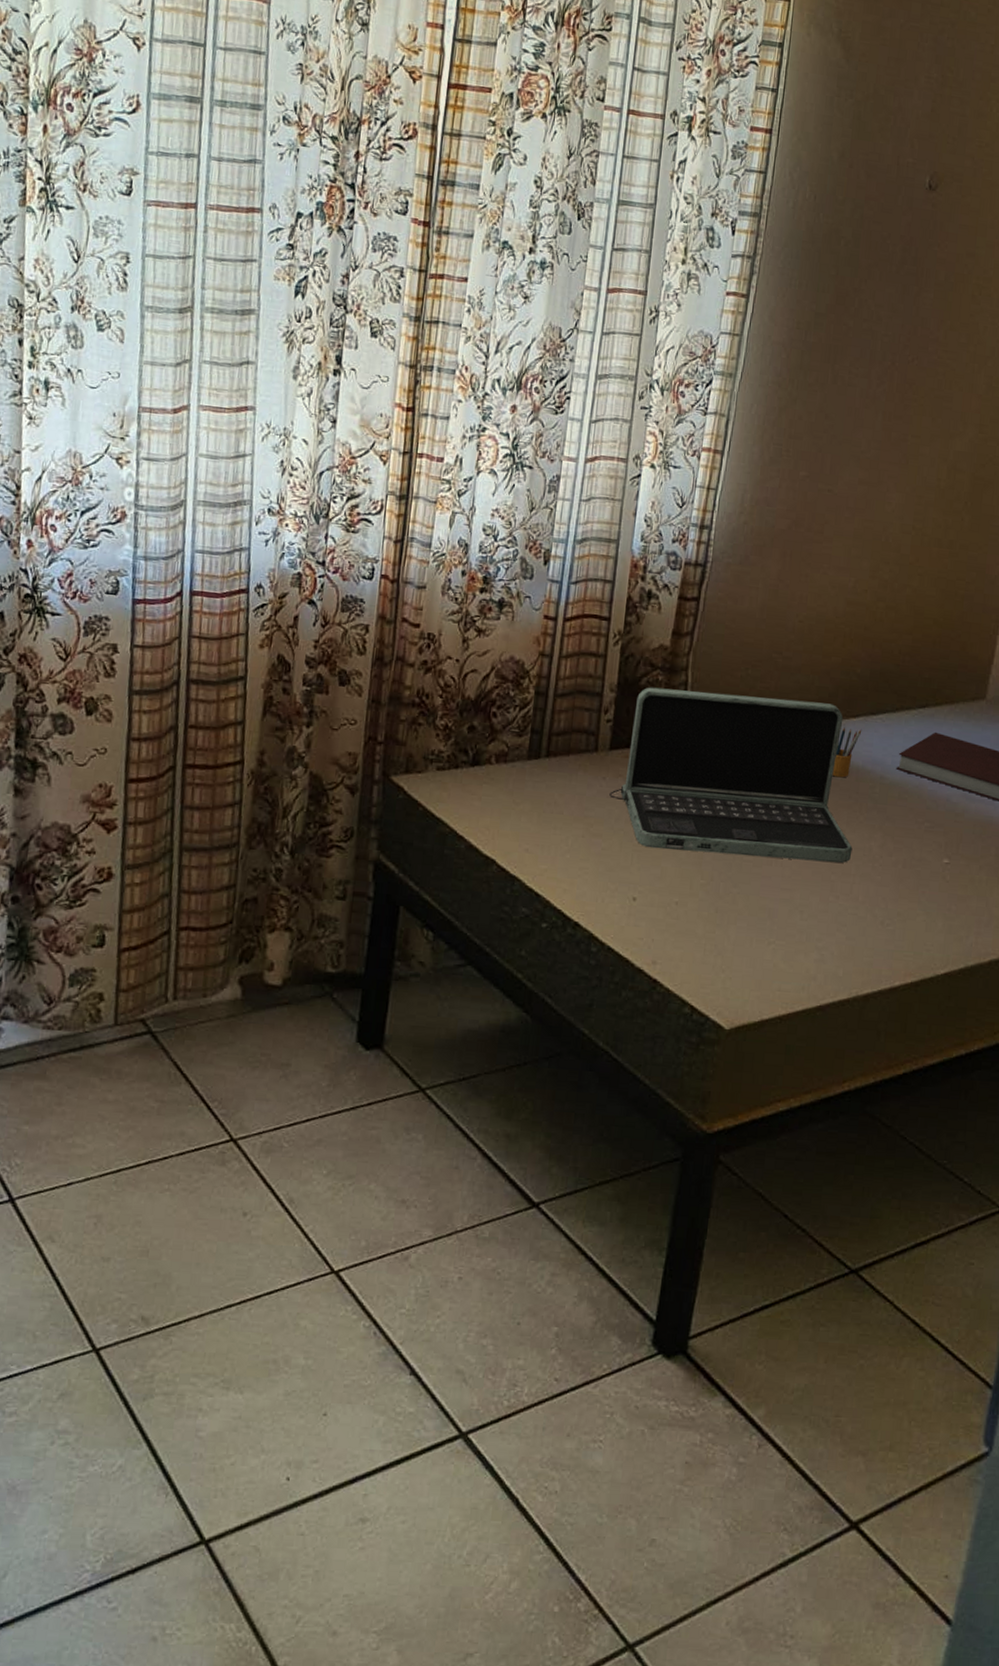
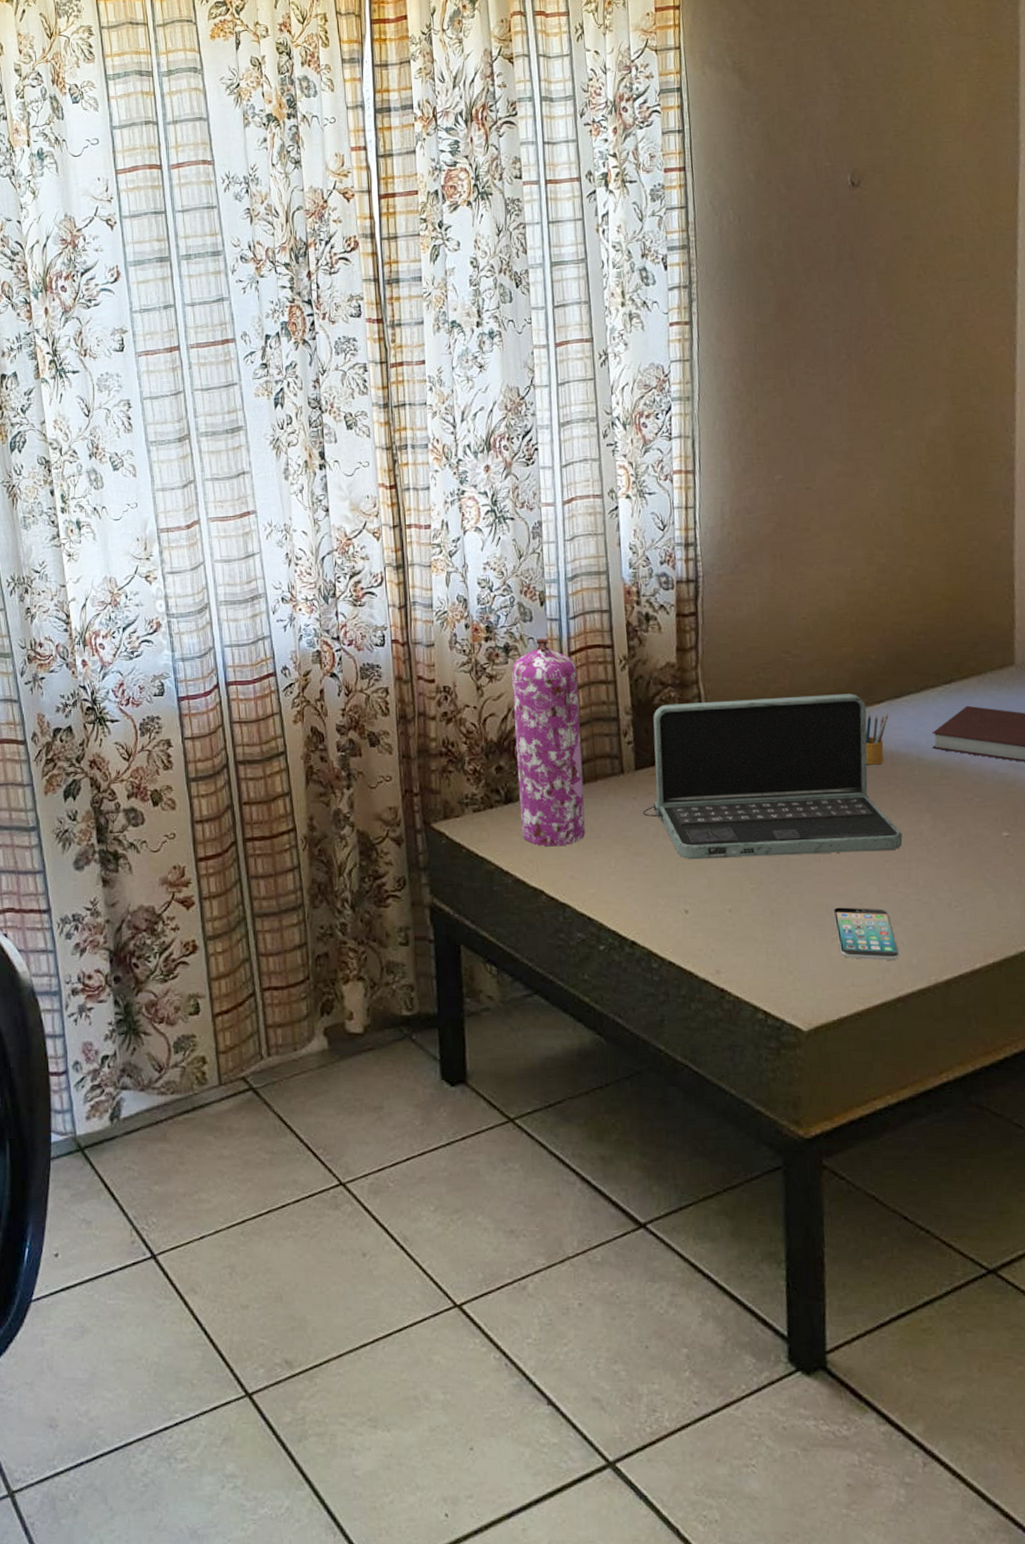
gas cylinder: none [483,598,570,817] -> present [511,638,586,847]
smartphone: none [773,912,829,970] -> present [833,907,900,960]

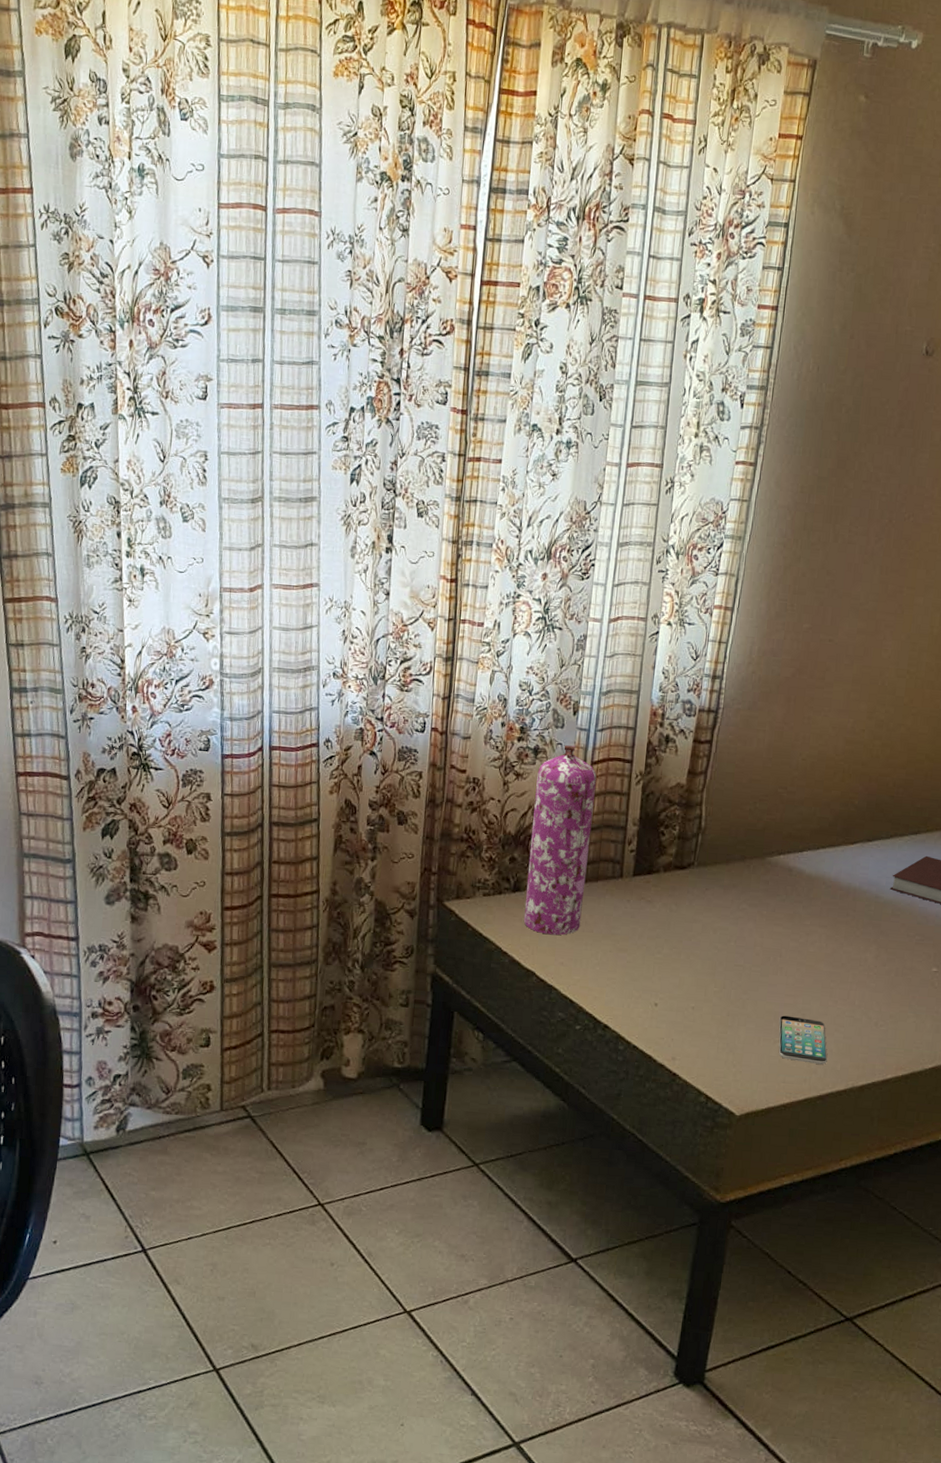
laptop: present [643,694,903,860] -> none [633,820,850,972]
pencil box: present [865,714,889,765] -> none [832,853,859,898]

